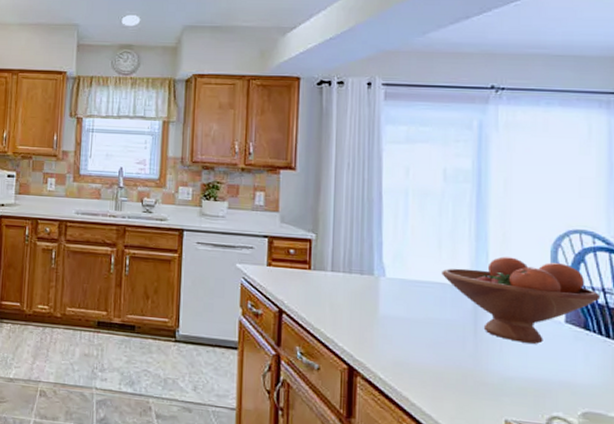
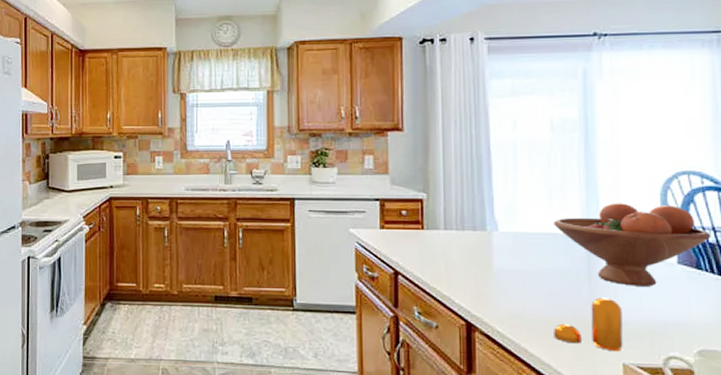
pepper shaker: none [436,351,507,408] -> present [554,298,623,352]

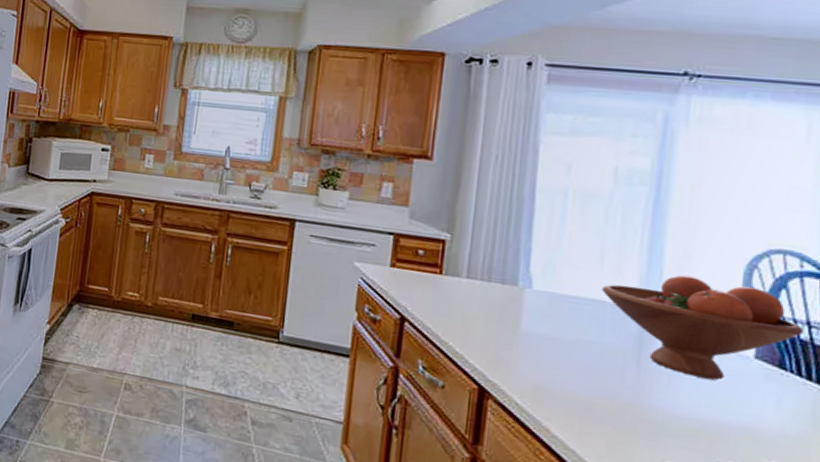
pepper shaker: present [554,298,623,352] -> none [584,383,675,450]

